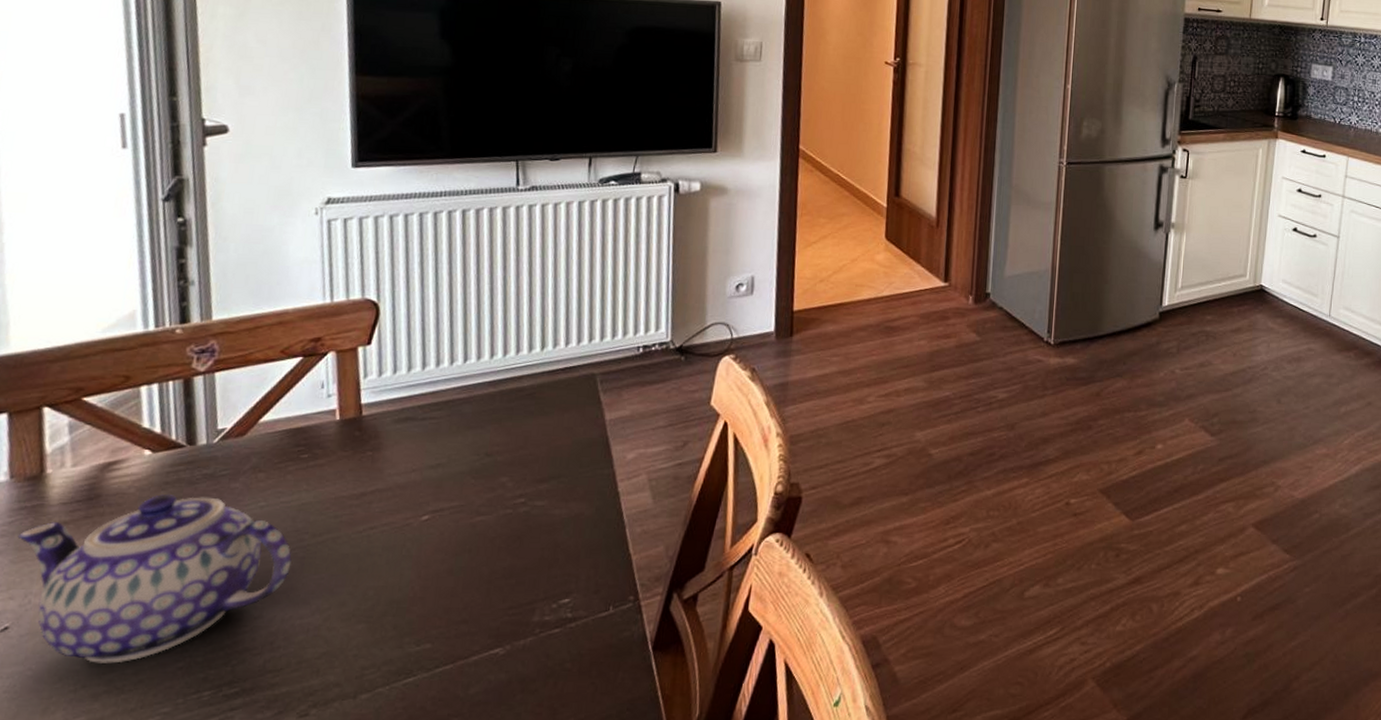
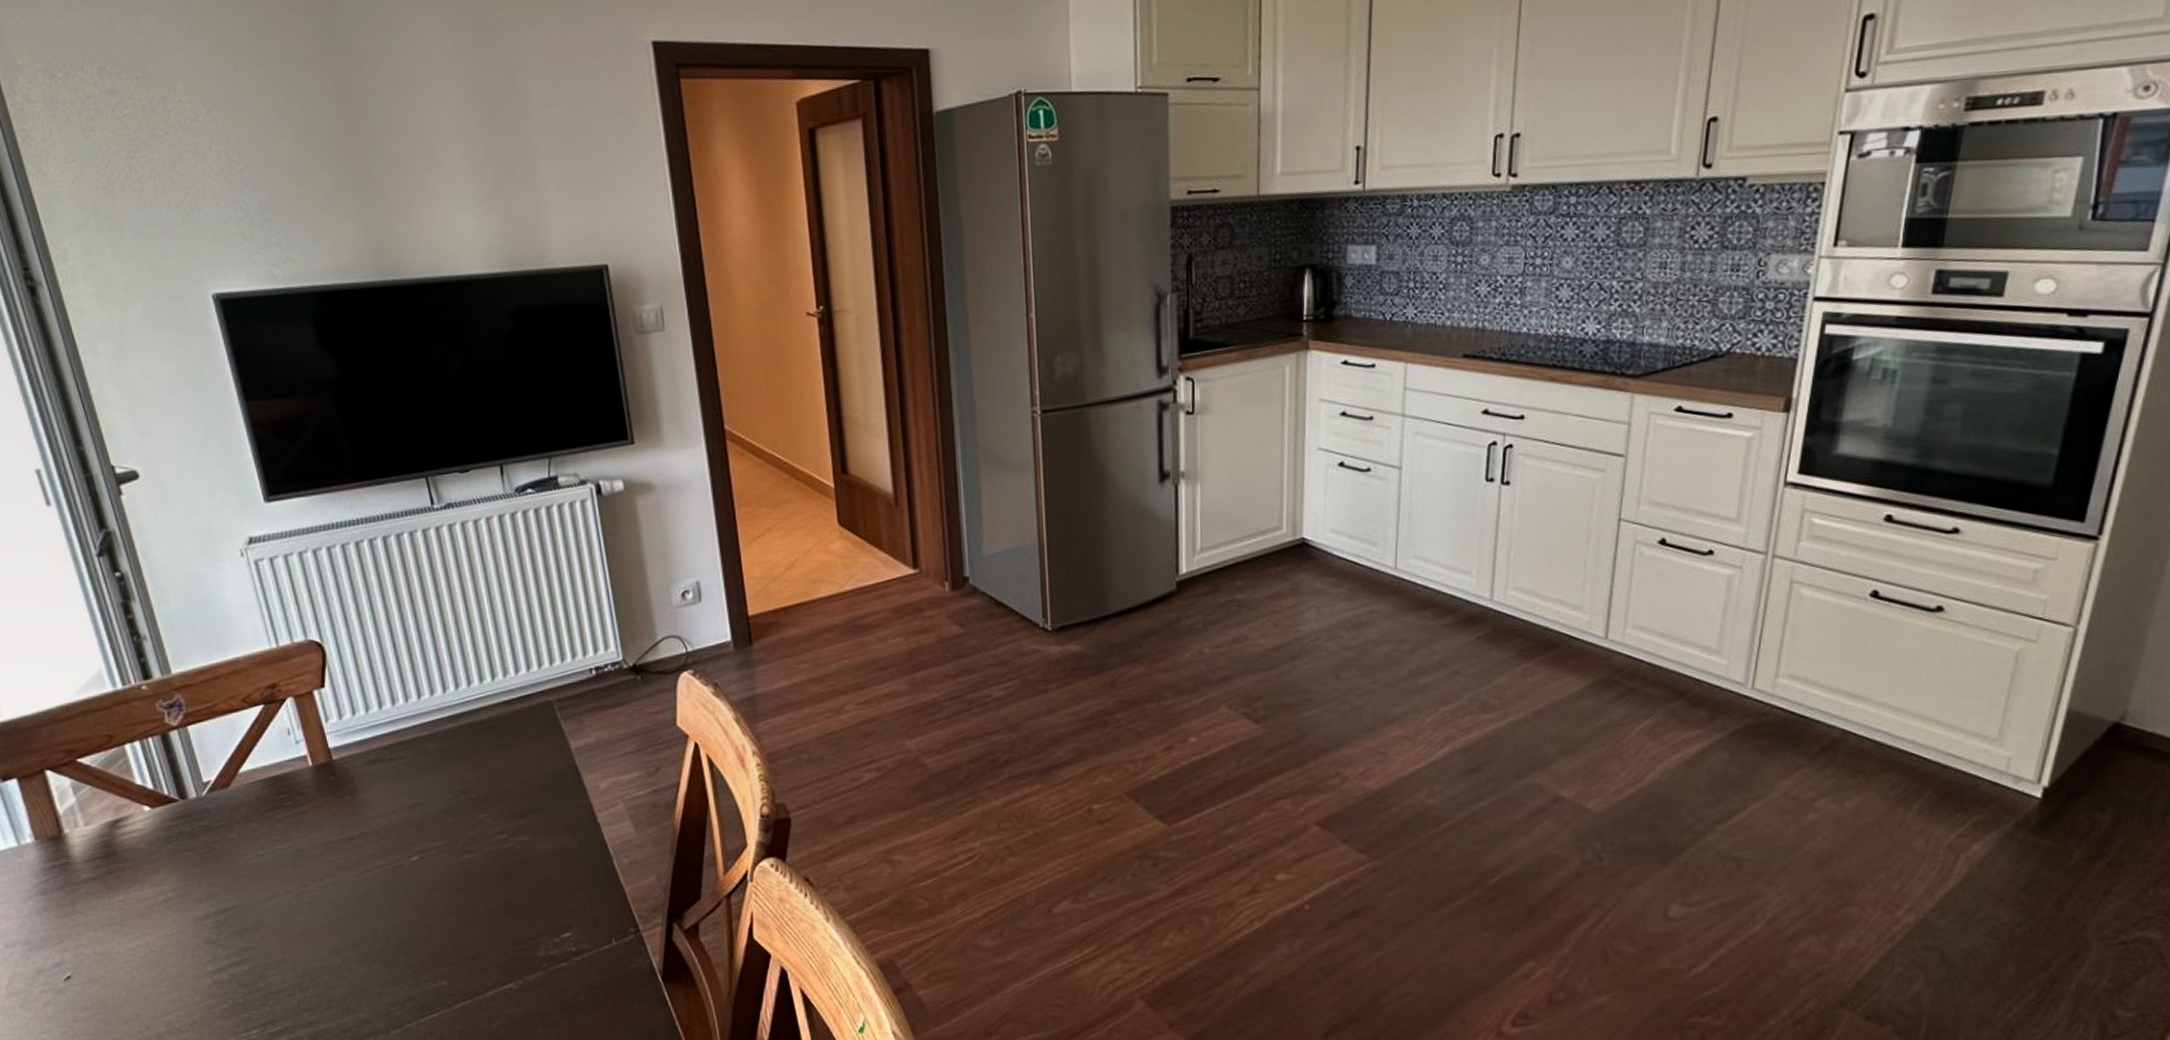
teapot: present [17,493,292,664] -> none [56,846,301,1007]

